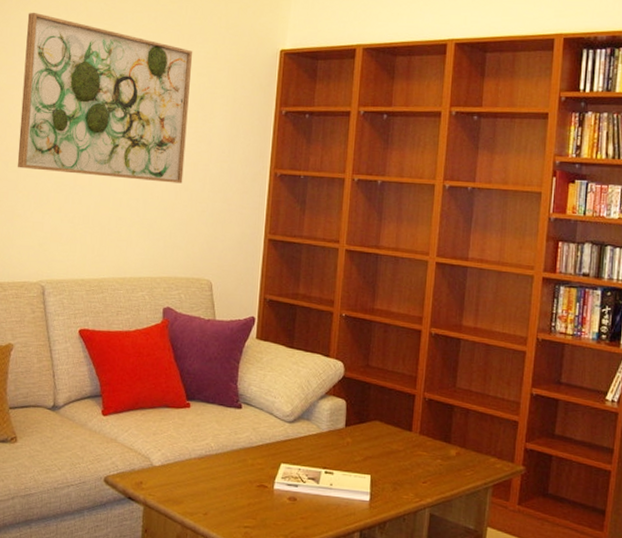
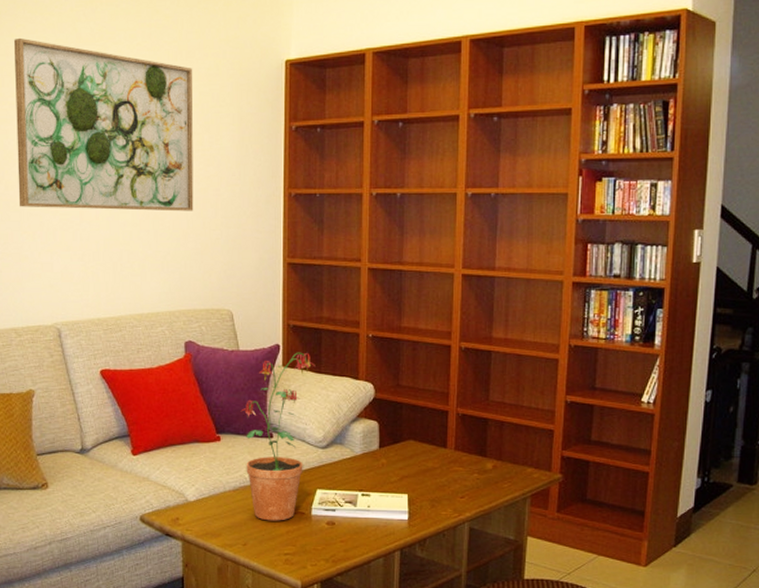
potted plant: none [211,326,289,493] -> present [239,352,316,521]

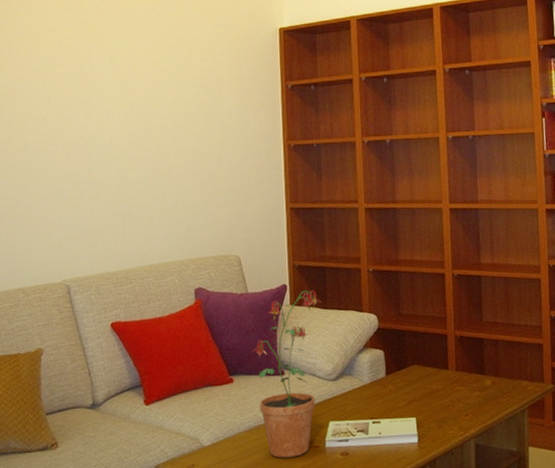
wall art: present [13,37,194,212] -> none [21,15,199,171]

